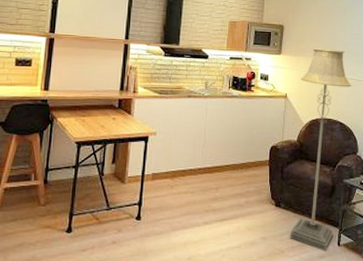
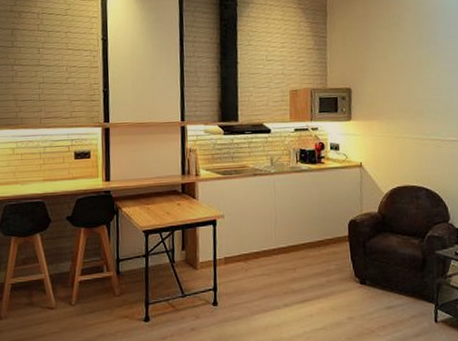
floor lamp: present [289,48,352,251] -> none [375,109,436,329]

